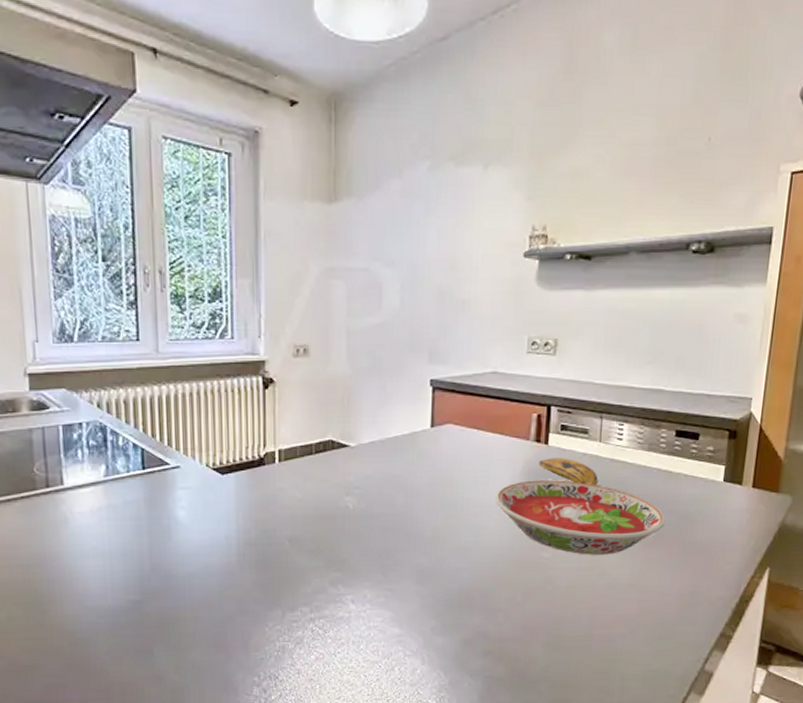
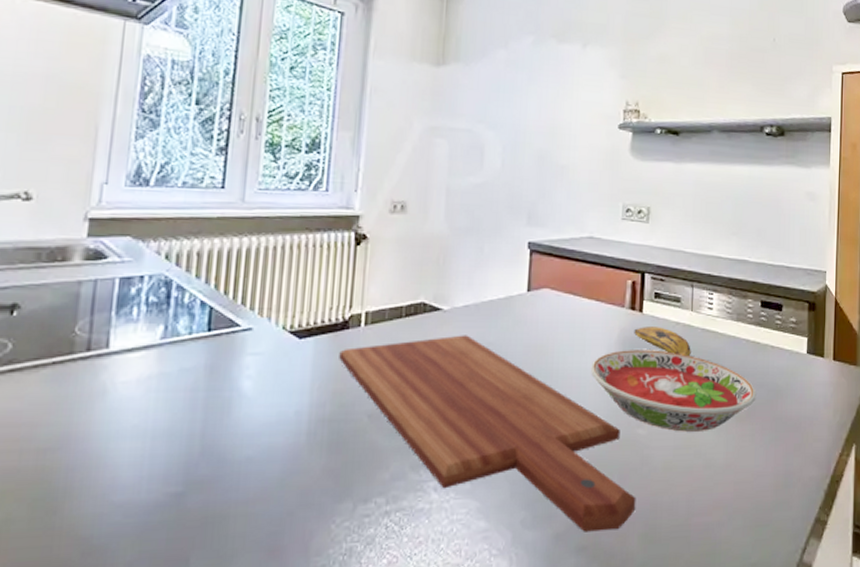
cutting board: none [258,469,540,639] -> present [339,335,636,532]

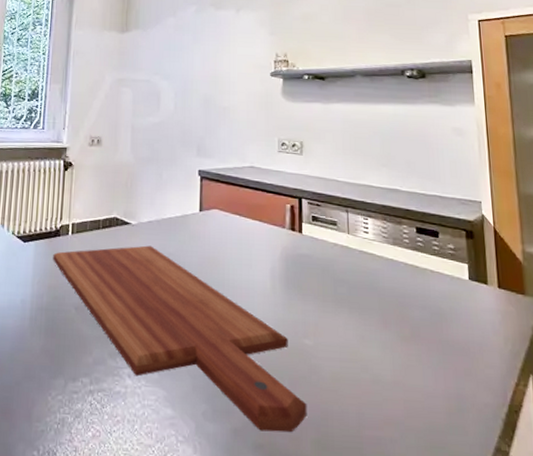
bowl: present [590,350,756,432] -> none [257,266,420,347]
banana: present [634,327,691,357] -> none [295,246,351,276]

